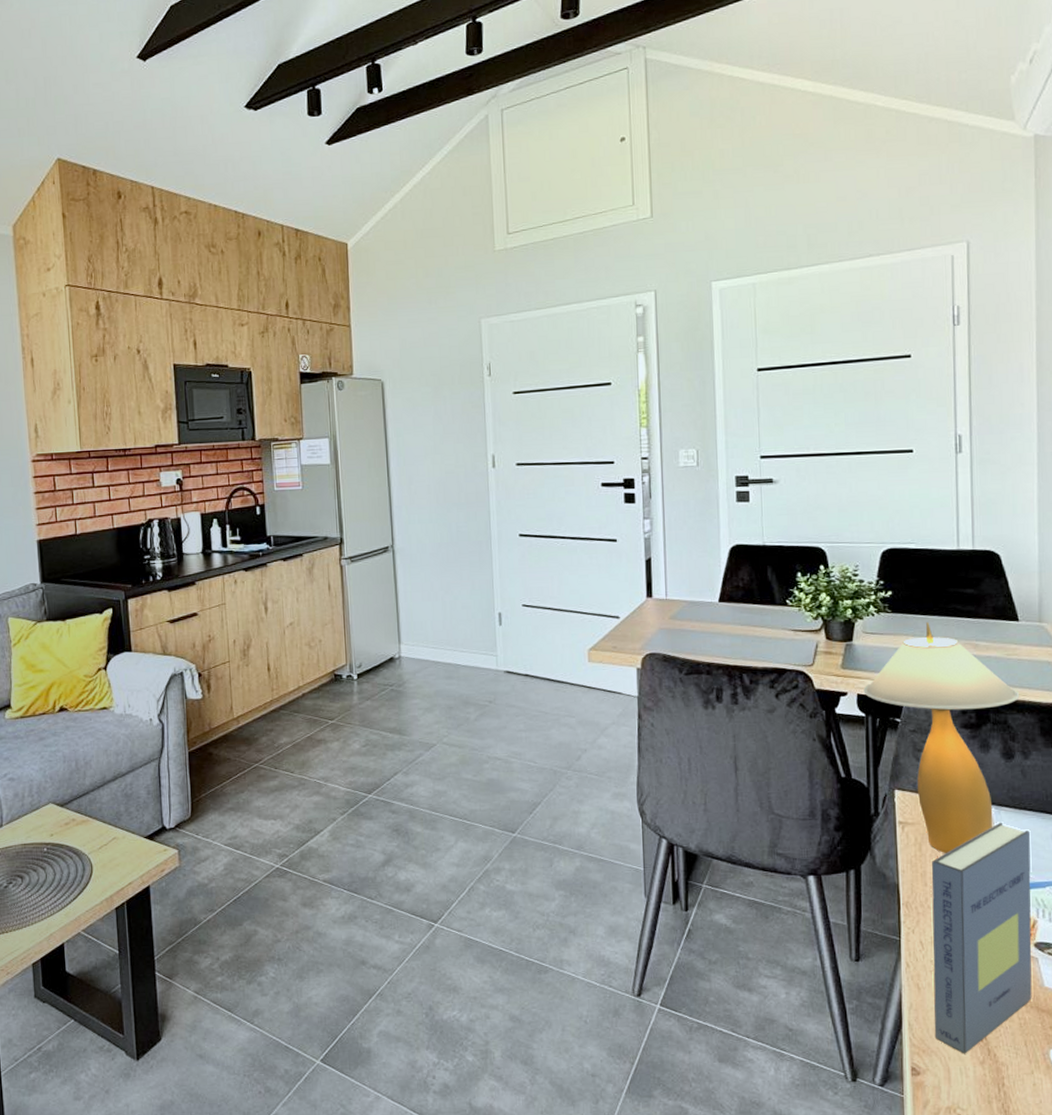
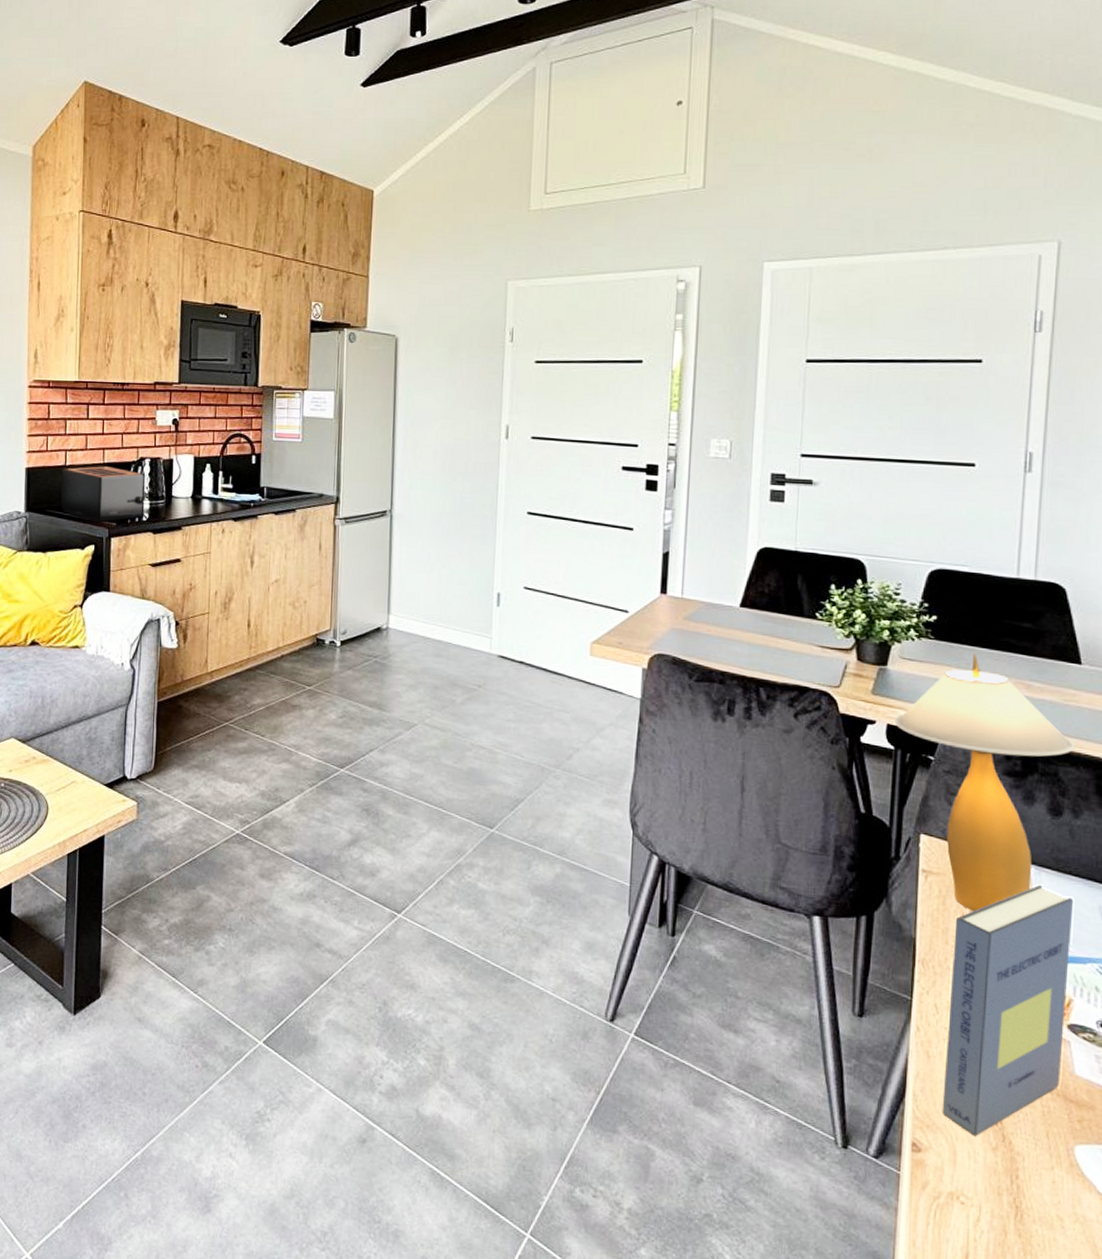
toaster: none [73,531,158,586] -> present [61,466,146,523]

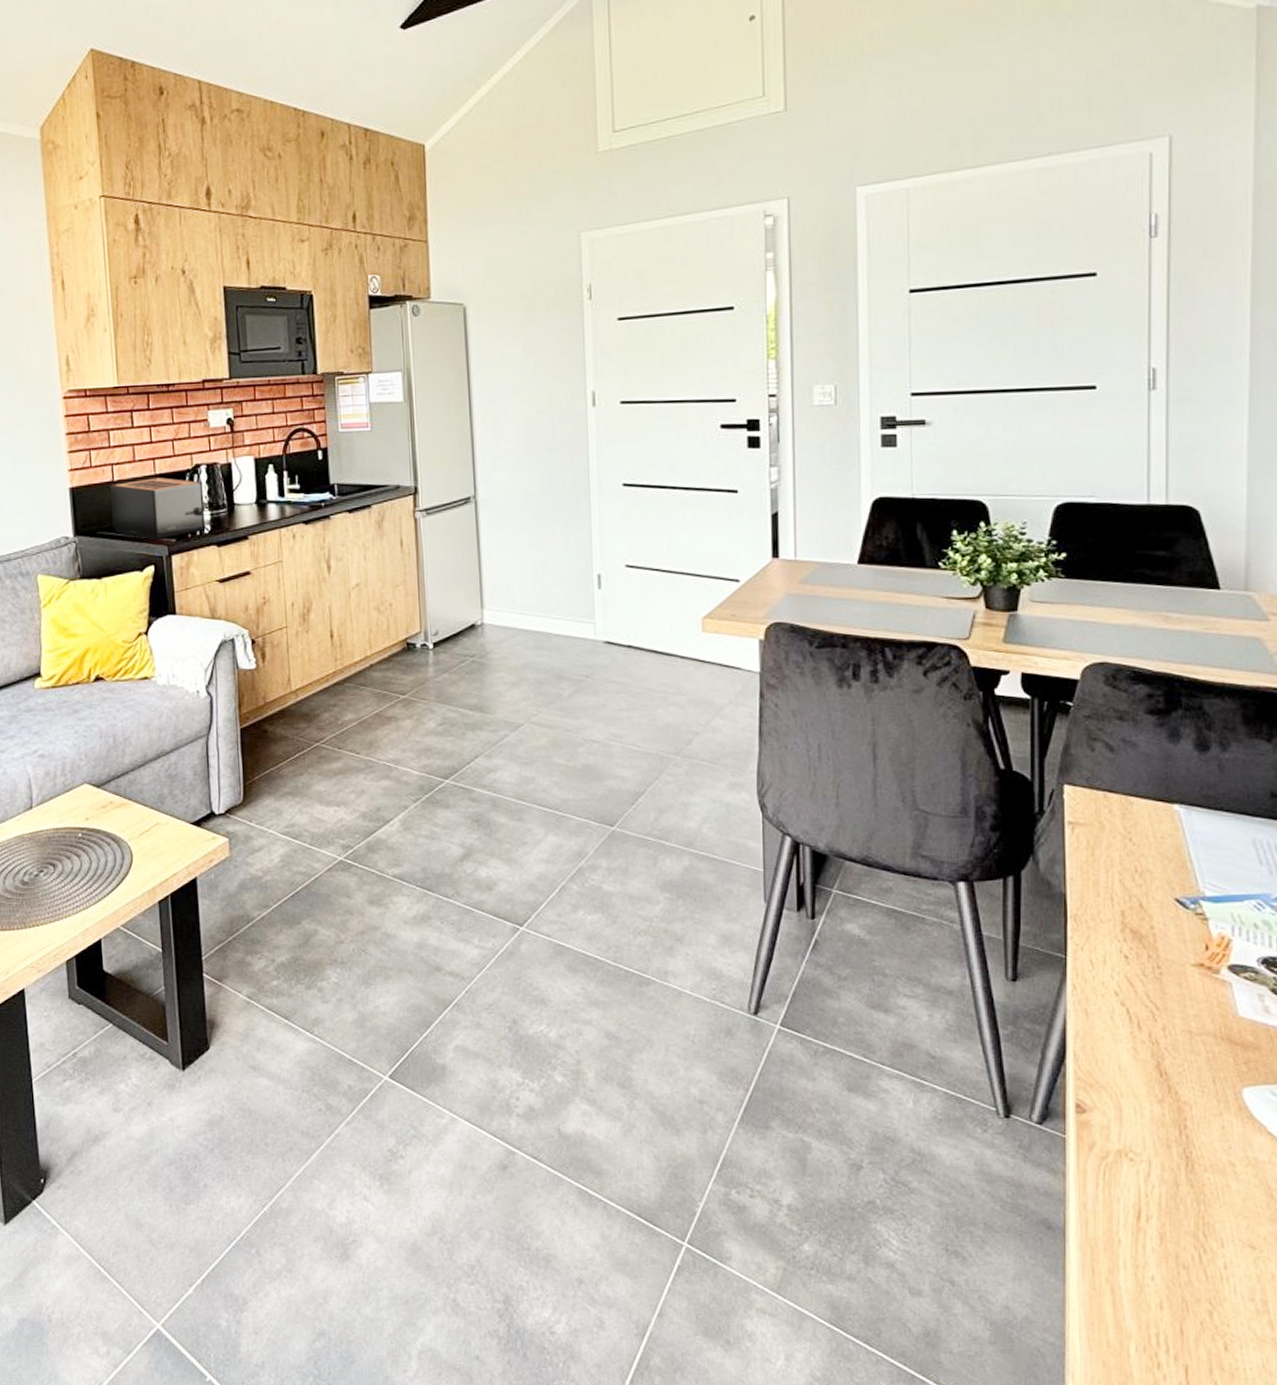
table lamp: present [894,653,1075,911] -> none [1029,588,1219,859]
book: present [942,884,1074,1137] -> none [1104,824,1227,1091]

